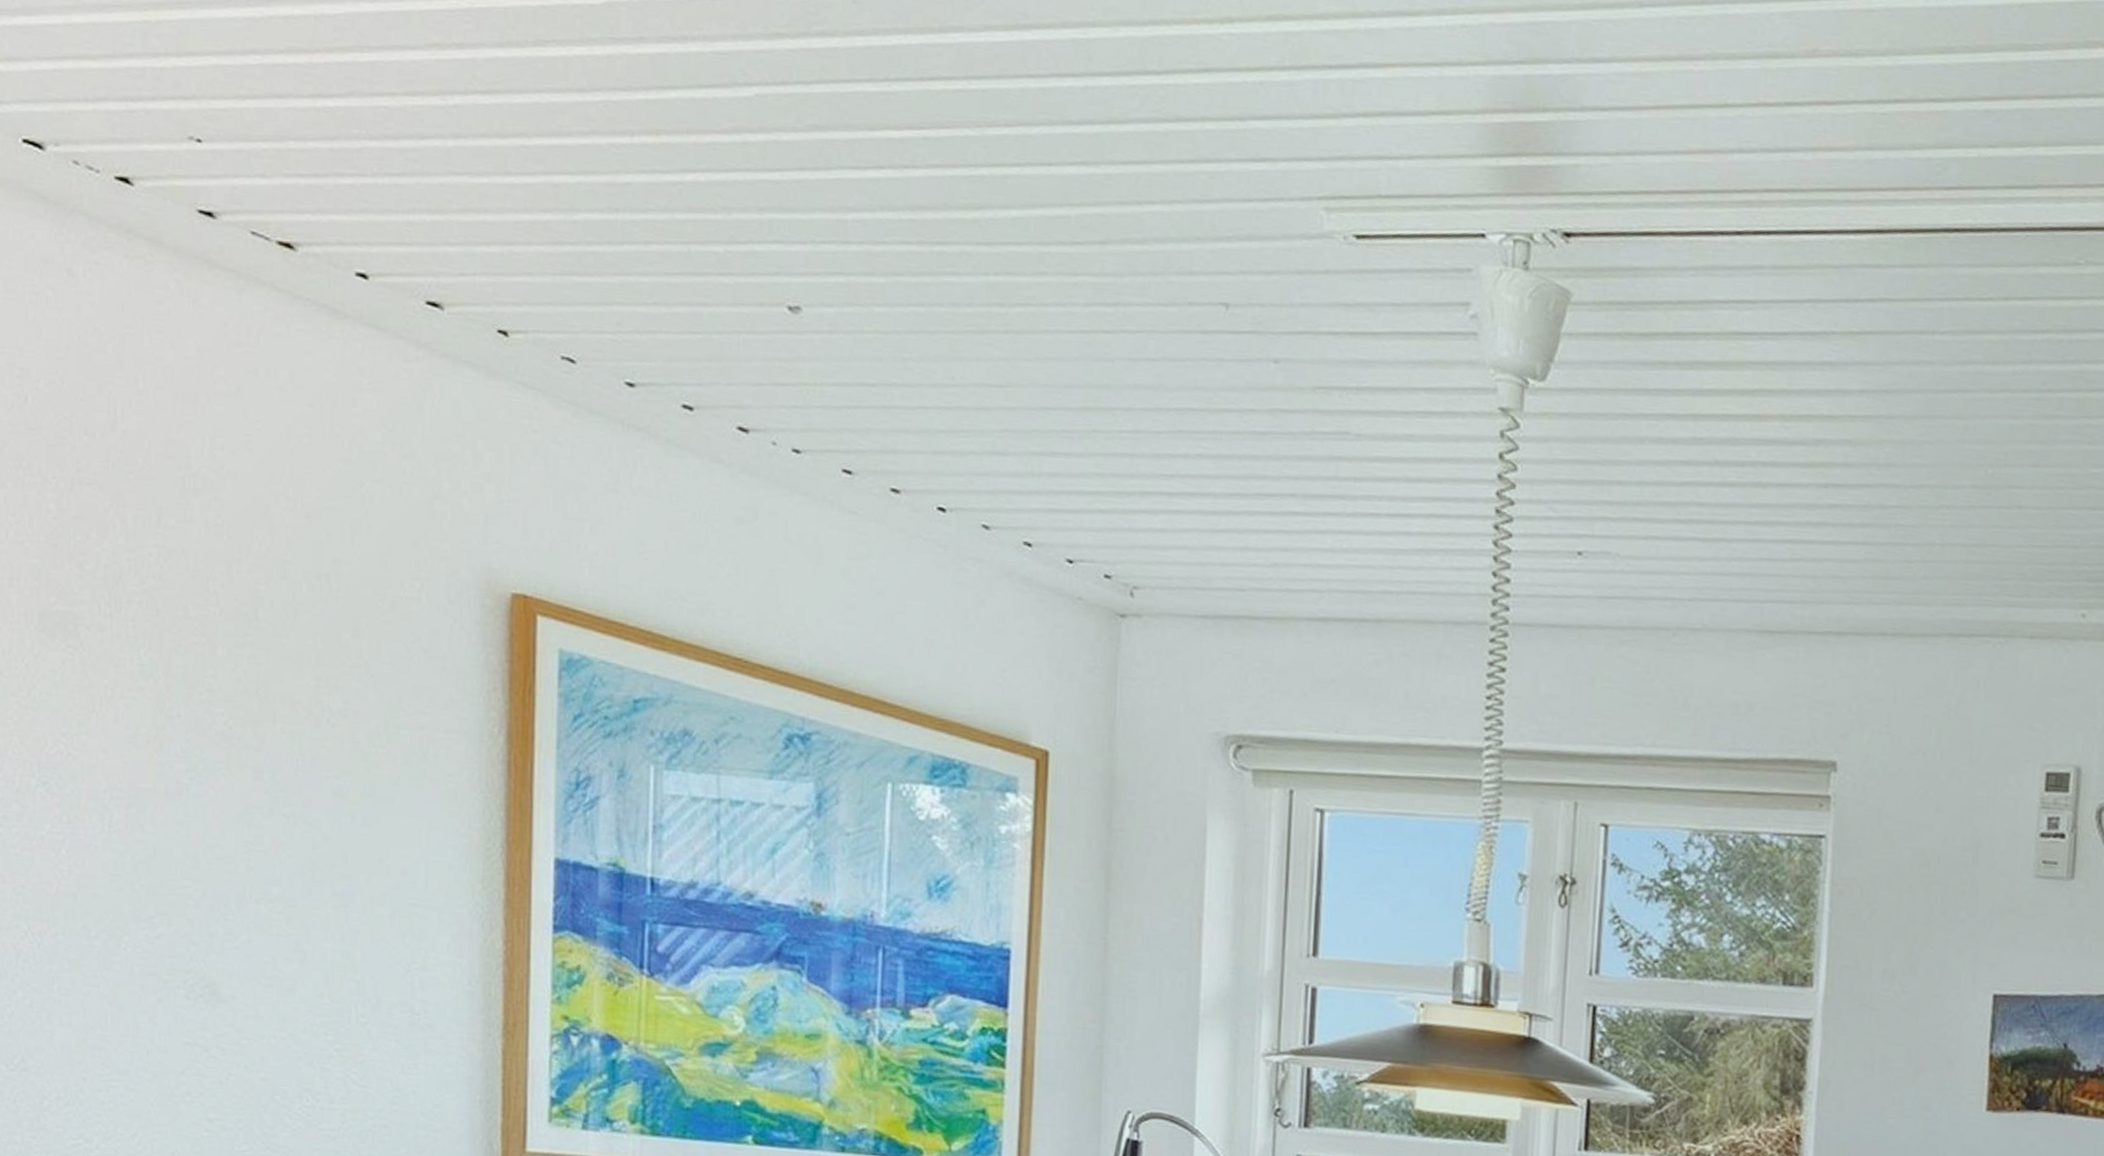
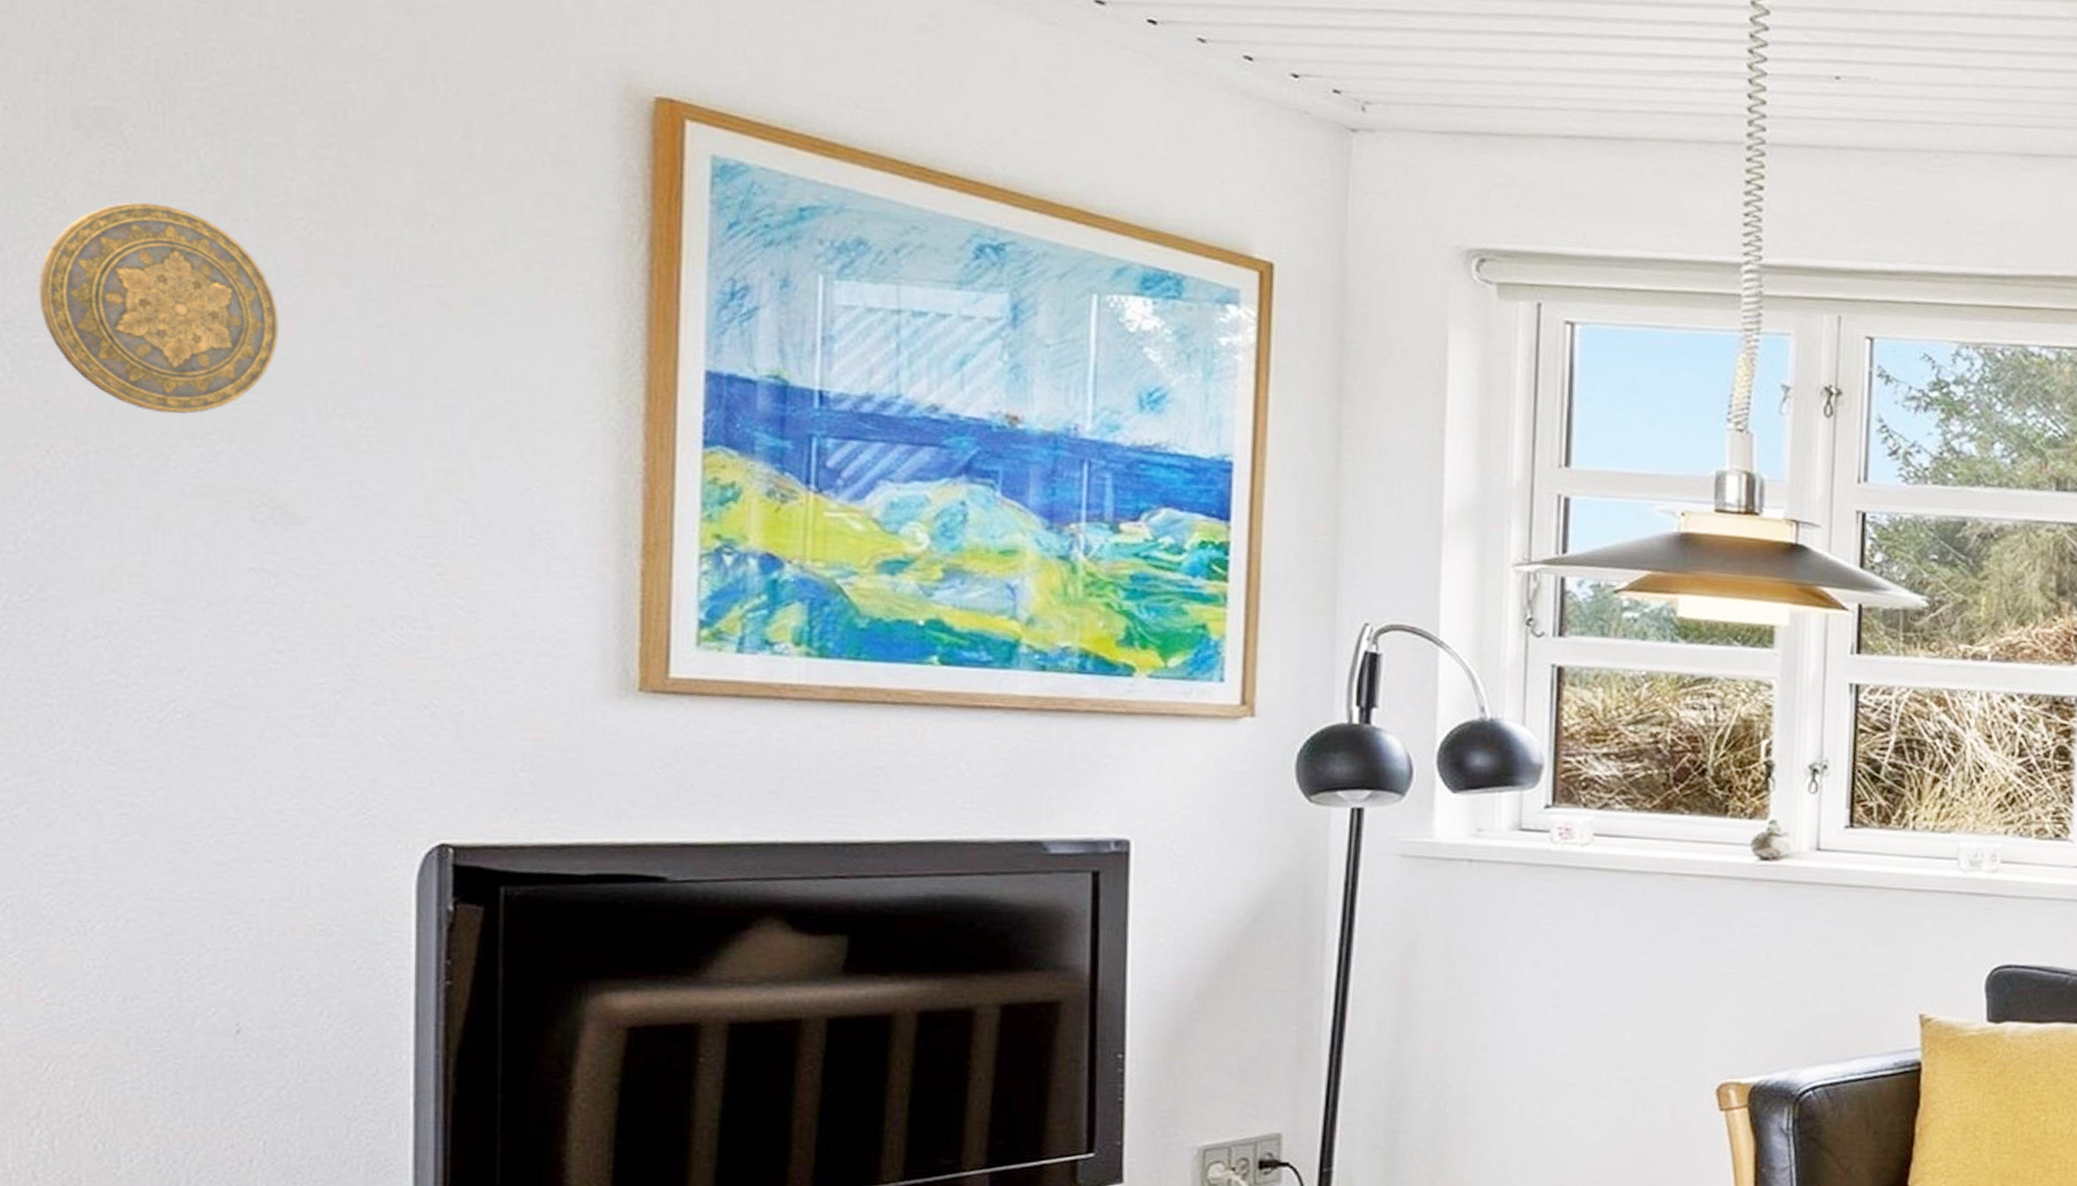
decorative plate: none [16,700,206,899] -> present [39,202,280,414]

